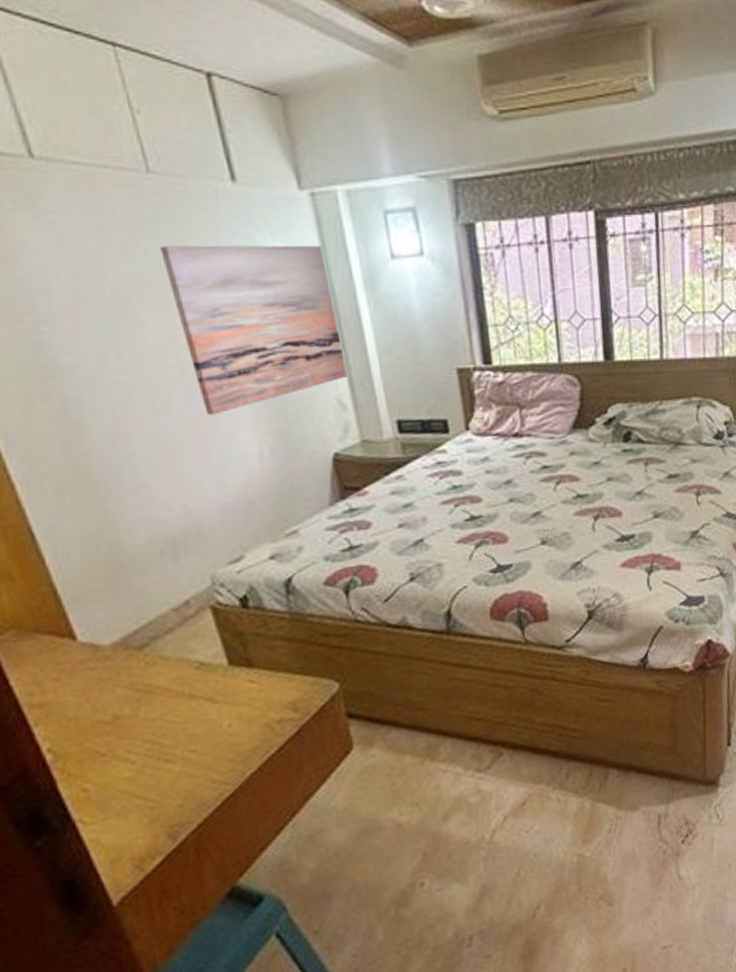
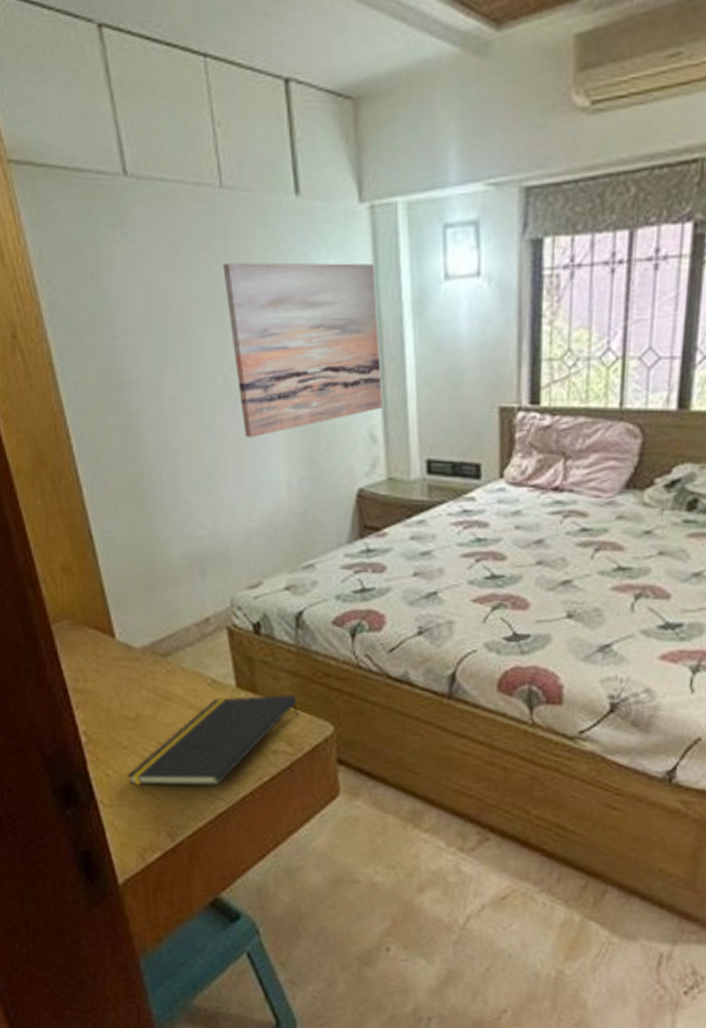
notepad: none [109,661,301,793] -> present [127,694,299,787]

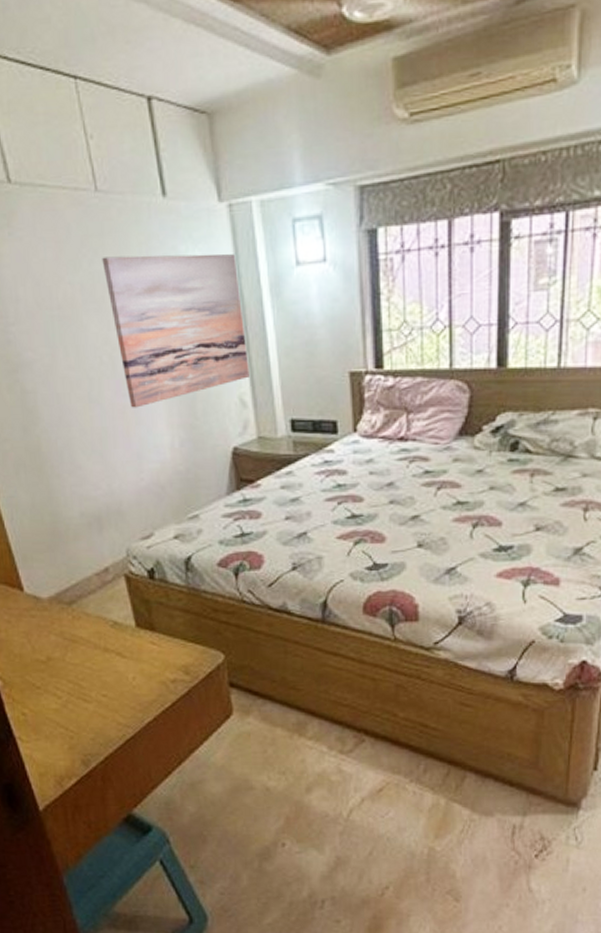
notepad: present [127,694,299,787] -> none [41,630,193,720]

